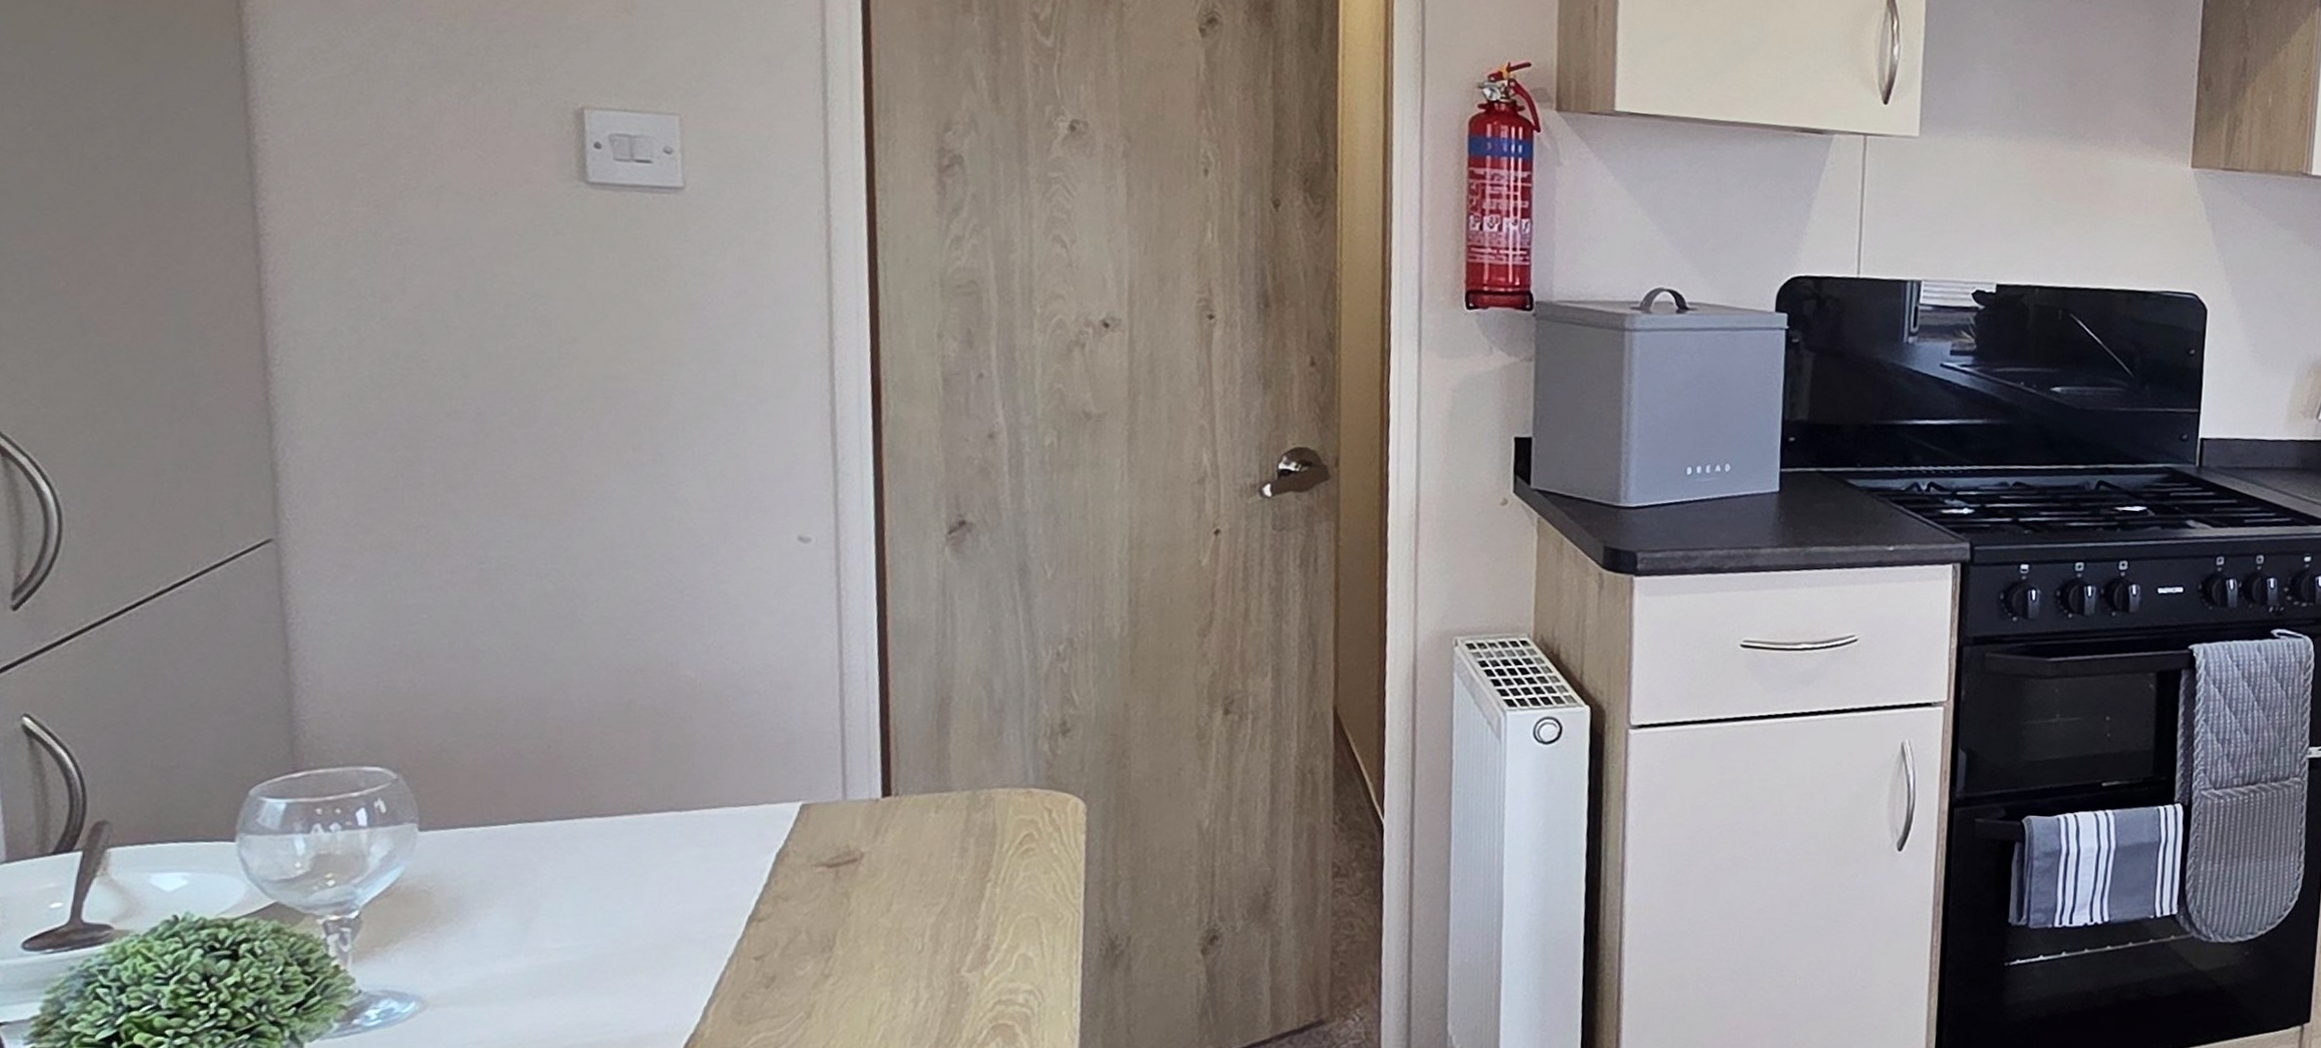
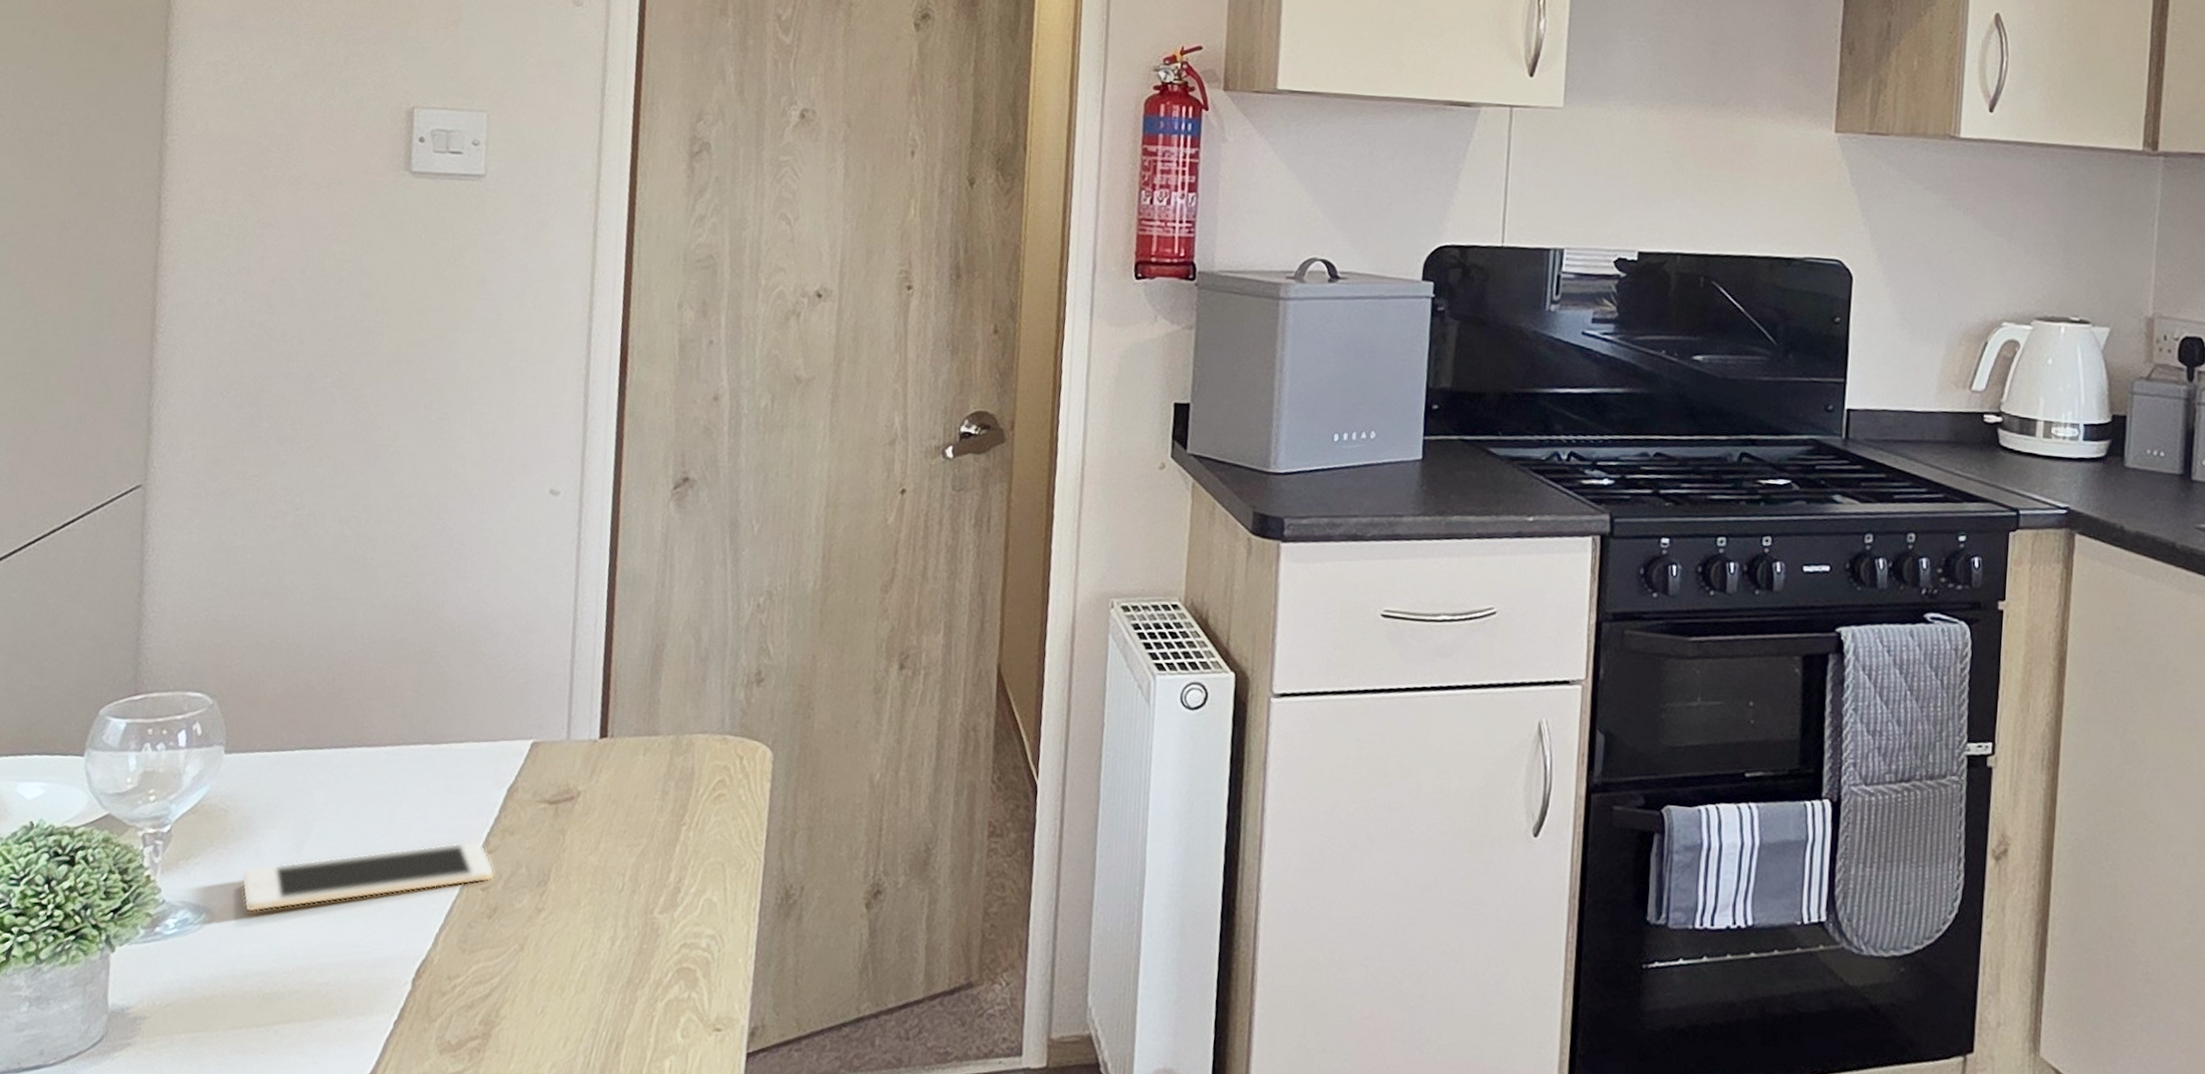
cell phone: none [455,908,769,998] -> present [240,840,495,913]

